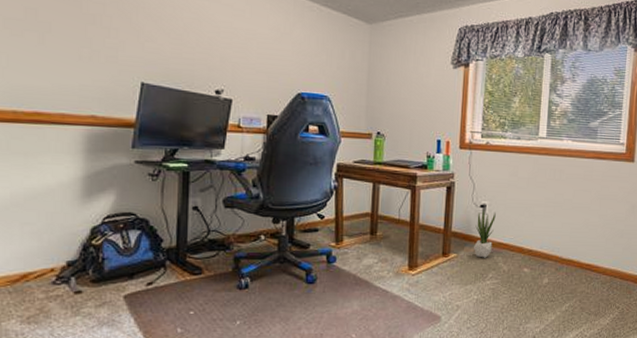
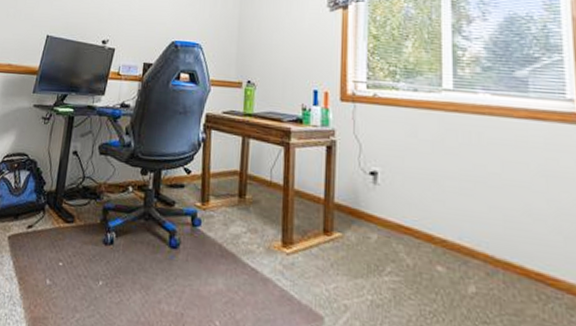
potted plant: present [474,209,496,258] -> none [364,177,391,244]

